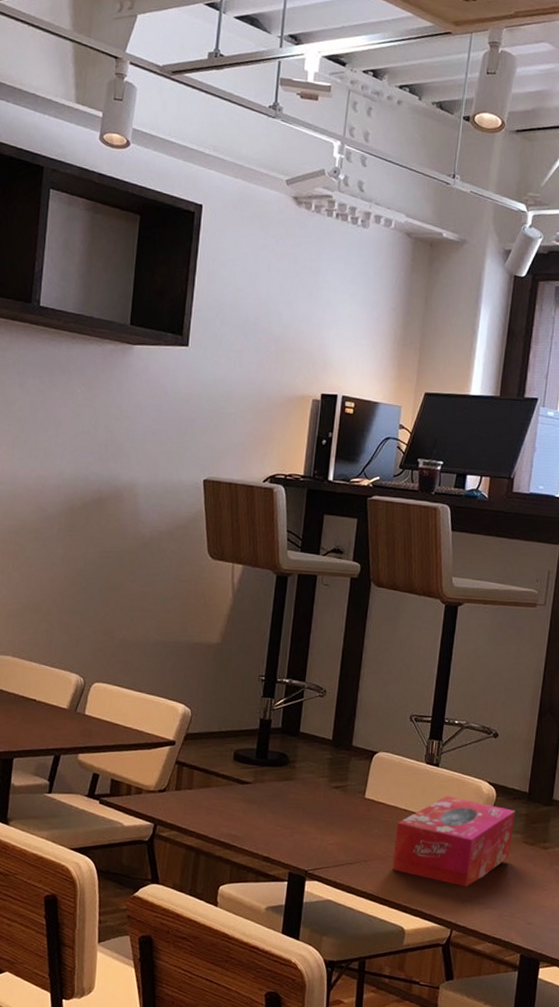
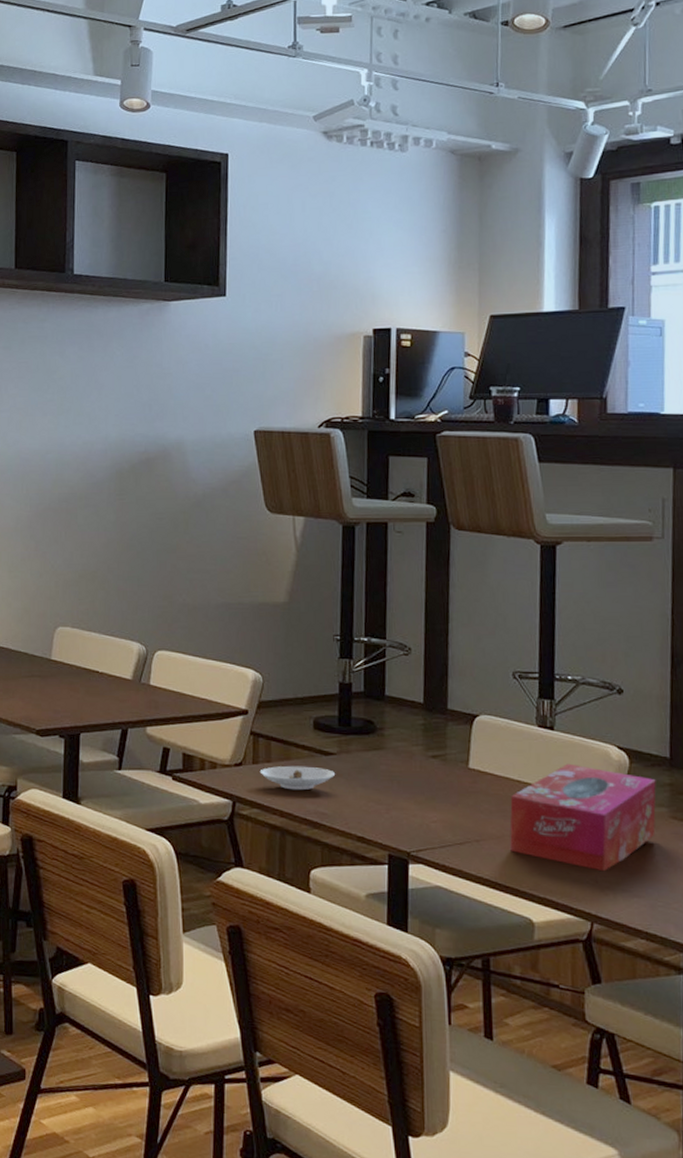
saucer: none [181,793,250,815] -> present [259,765,336,791]

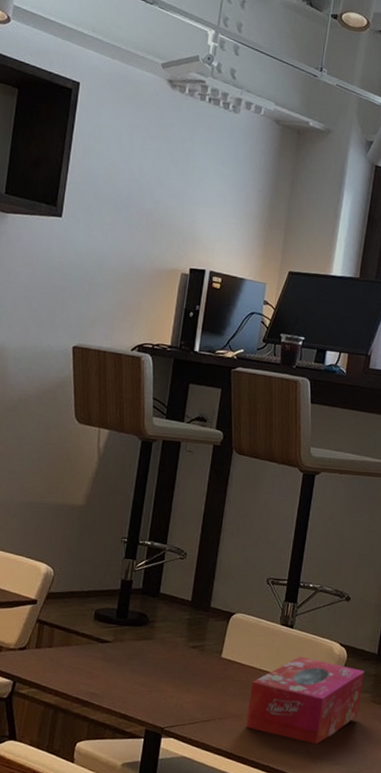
saucer: present [259,765,336,791] -> none [41,651,109,673]

